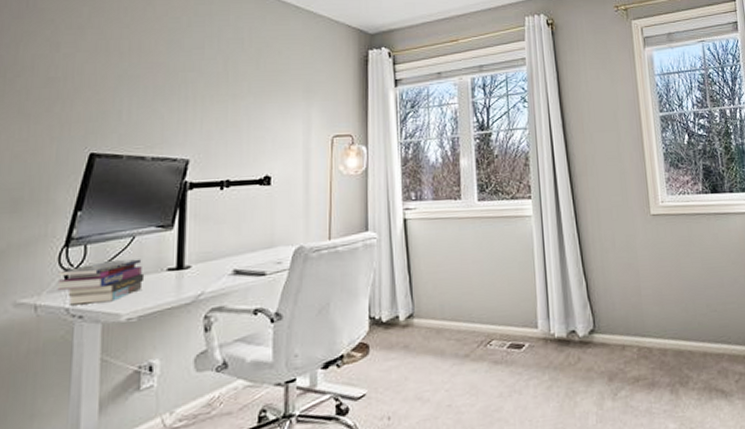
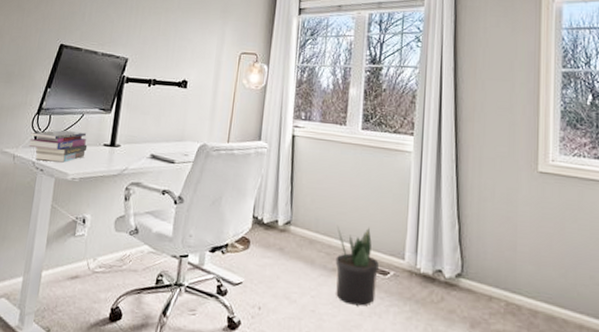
planter: none [465,302,513,389] -> present [335,226,379,306]

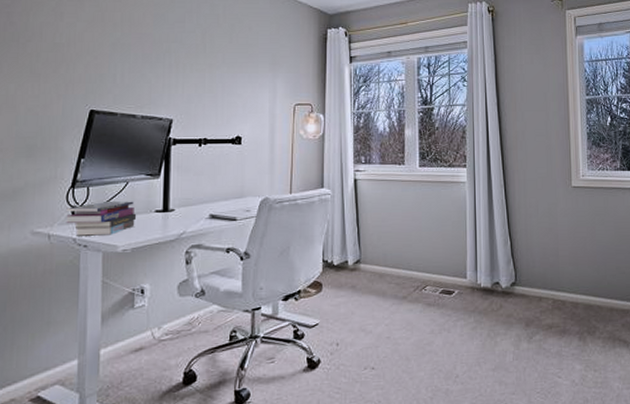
planter: present [335,226,379,306] -> none [405,254,444,326]

